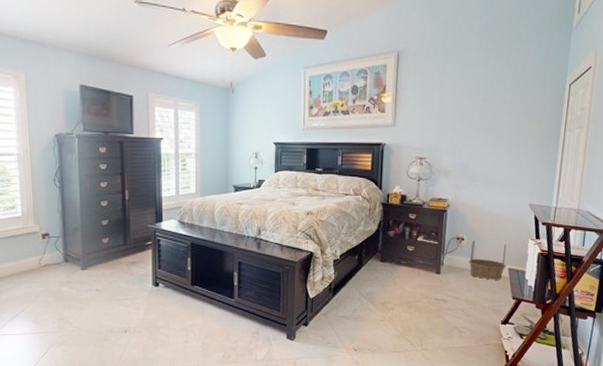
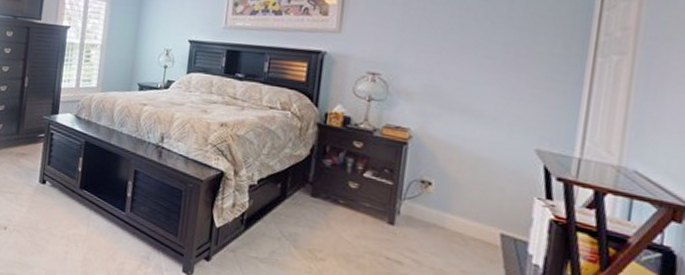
basket: present [468,241,507,280] -> none [437,187,498,248]

